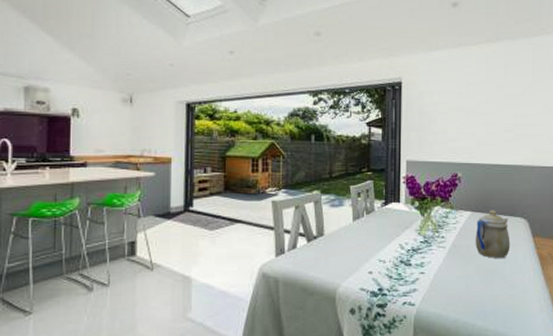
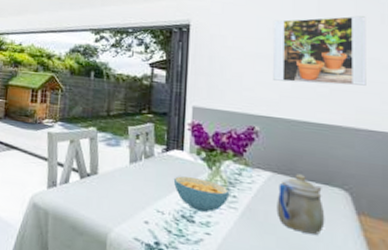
cereal bowl: none [392,225,439,255] -> present [173,176,230,212]
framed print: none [471,68,540,131] -> present [273,16,366,86]

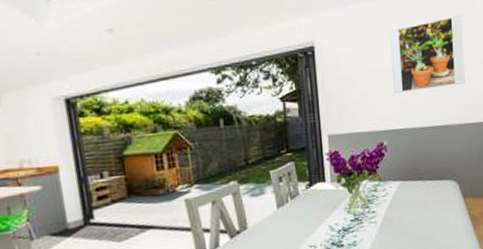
cereal bowl: present [173,176,230,212] -> none [320,204,370,235]
teapot: present [276,174,325,235] -> none [406,176,442,226]

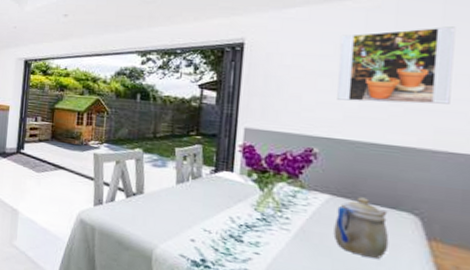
teapot: none [406,176,442,226] -> present [333,197,389,259]

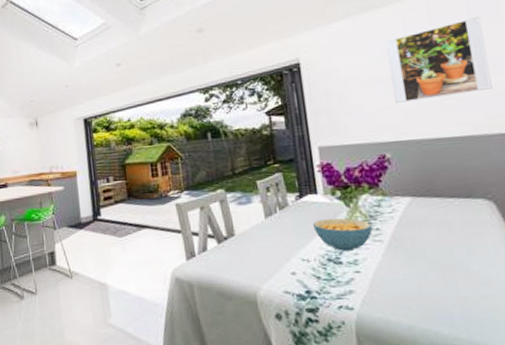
cereal bowl: none [221,197,282,233] -> present [312,218,373,251]
teapot: present [333,197,389,259] -> none [420,193,474,251]

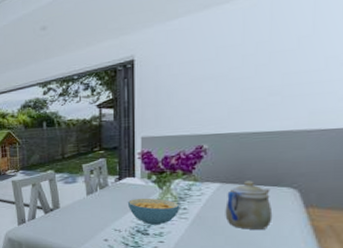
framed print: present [385,17,492,103] -> none [221,13,326,98]
teapot: none [420,193,474,251] -> present [225,181,273,229]

